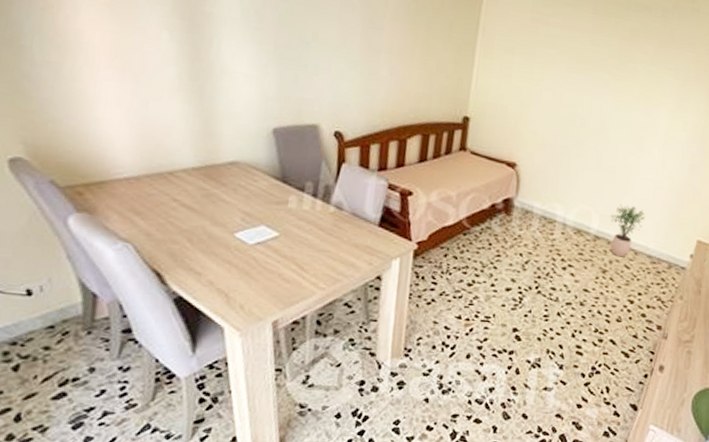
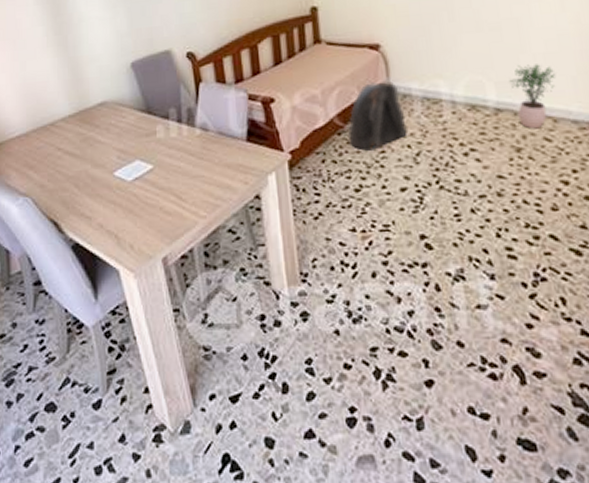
backpack: none [472,195,524,254] -> present [348,80,407,152]

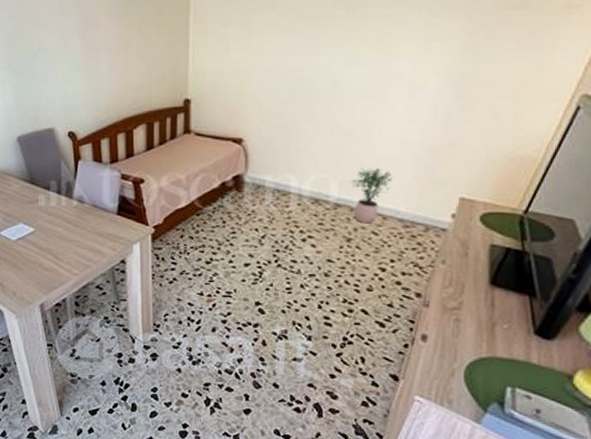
backpack: present [348,80,407,152] -> none [206,171,257,232]

